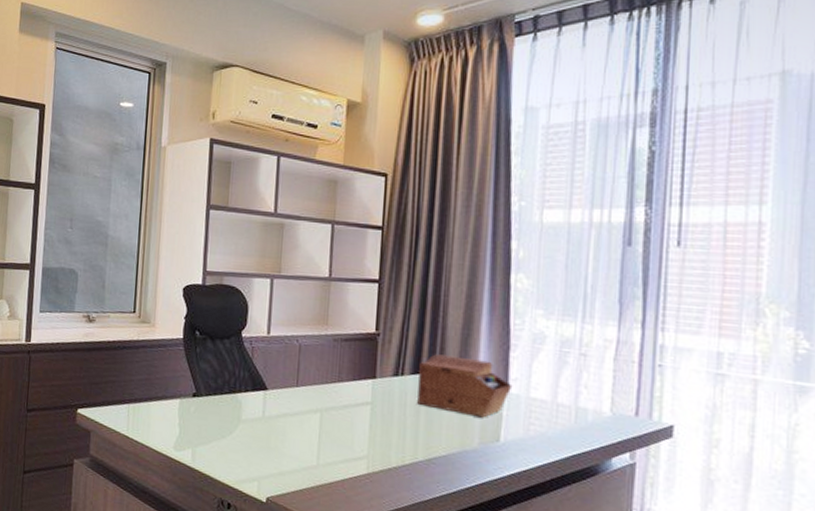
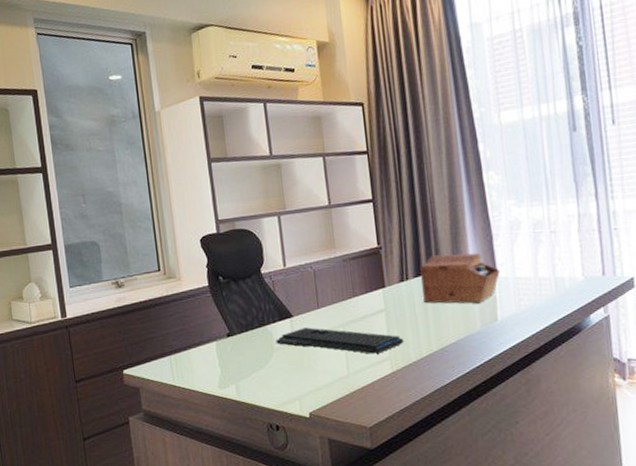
keyboard: none [244,404,387,450] -> present [276,327,405,354]

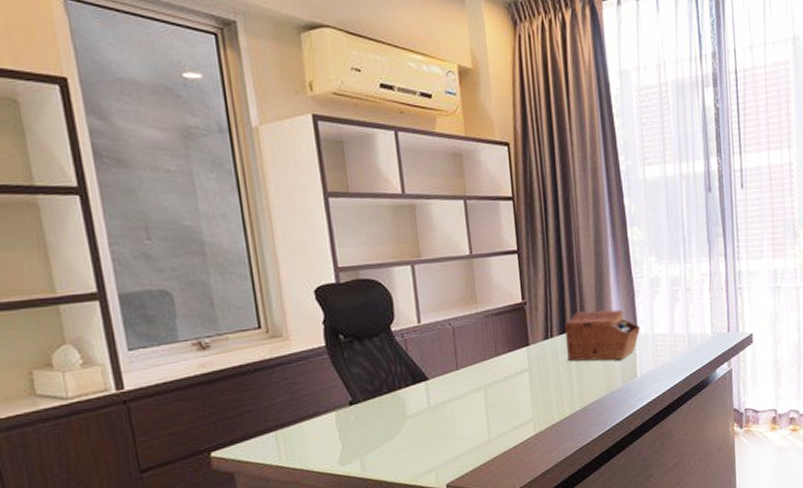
keyboard: present [276,327,405,354] -> none [408,390,548,417]

